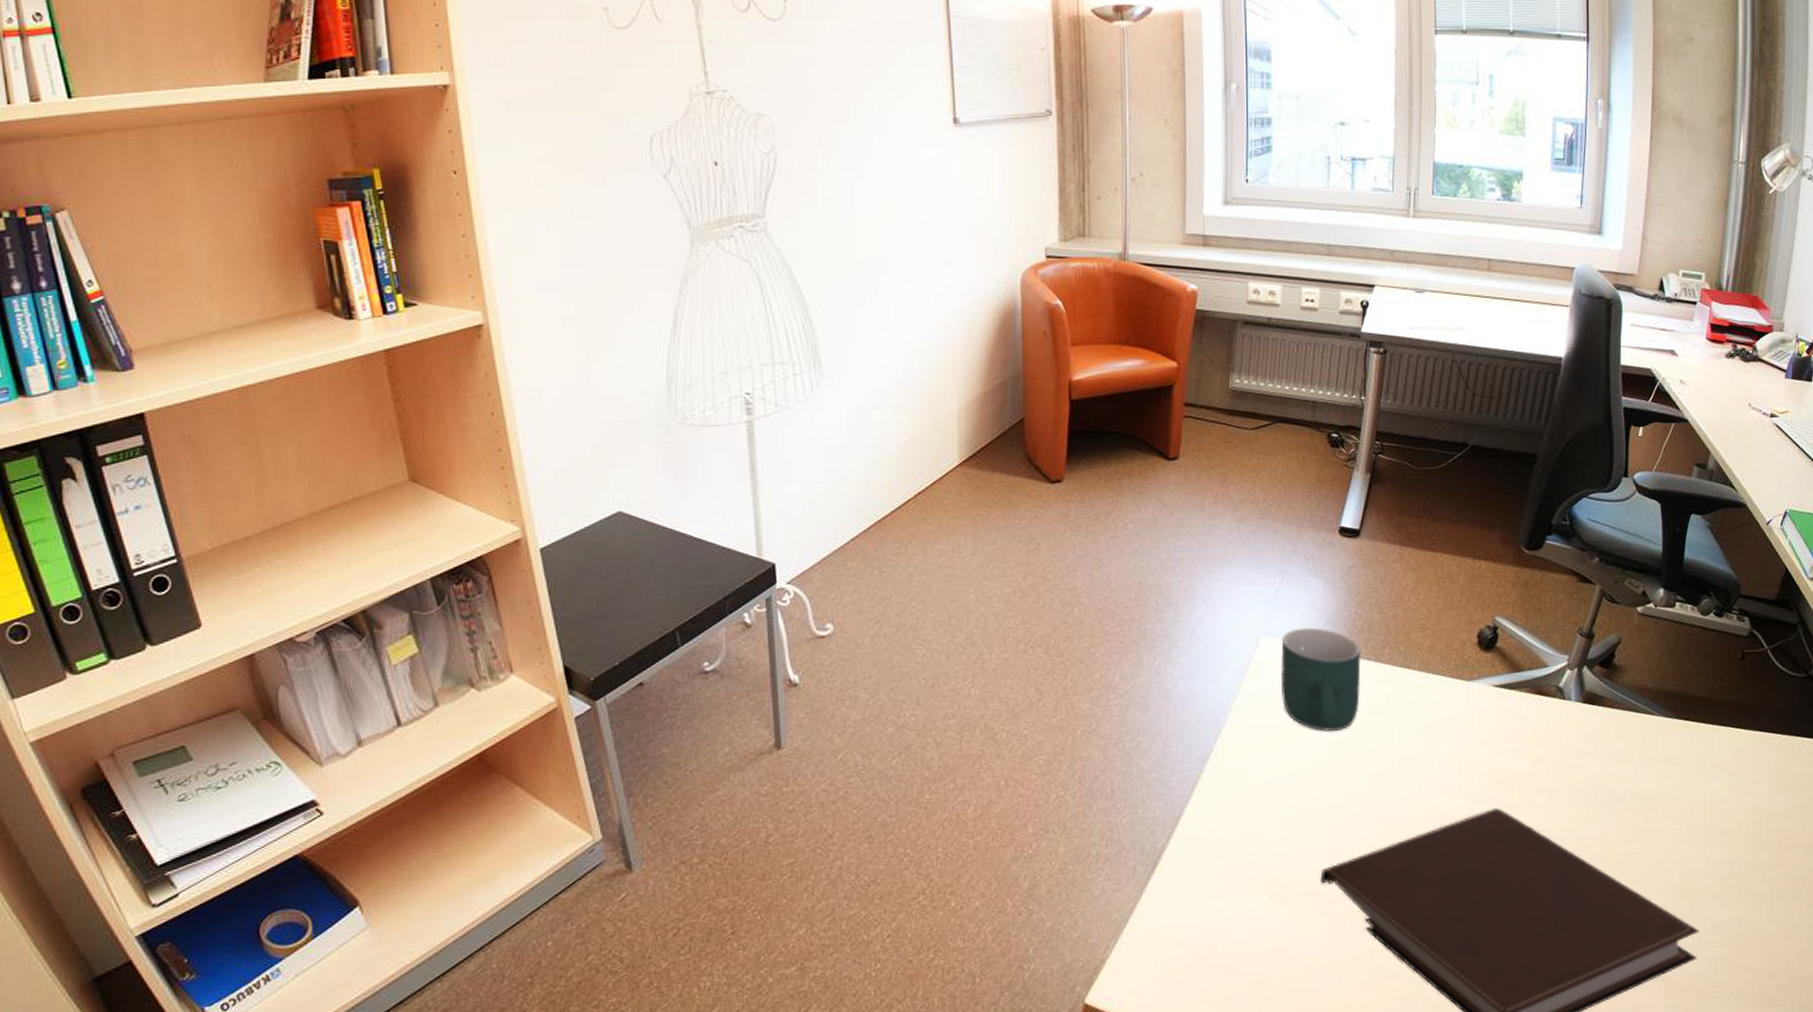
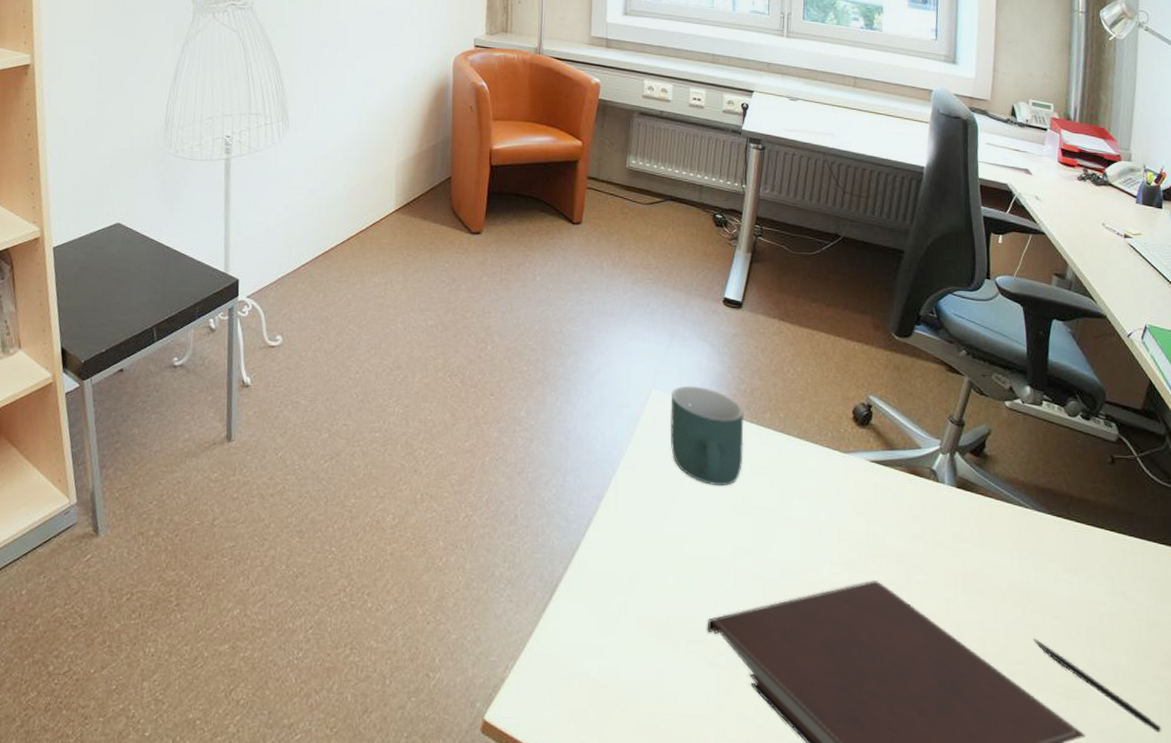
pen: none [1654,844,1773,918] -> present [1033,638,1162,733]

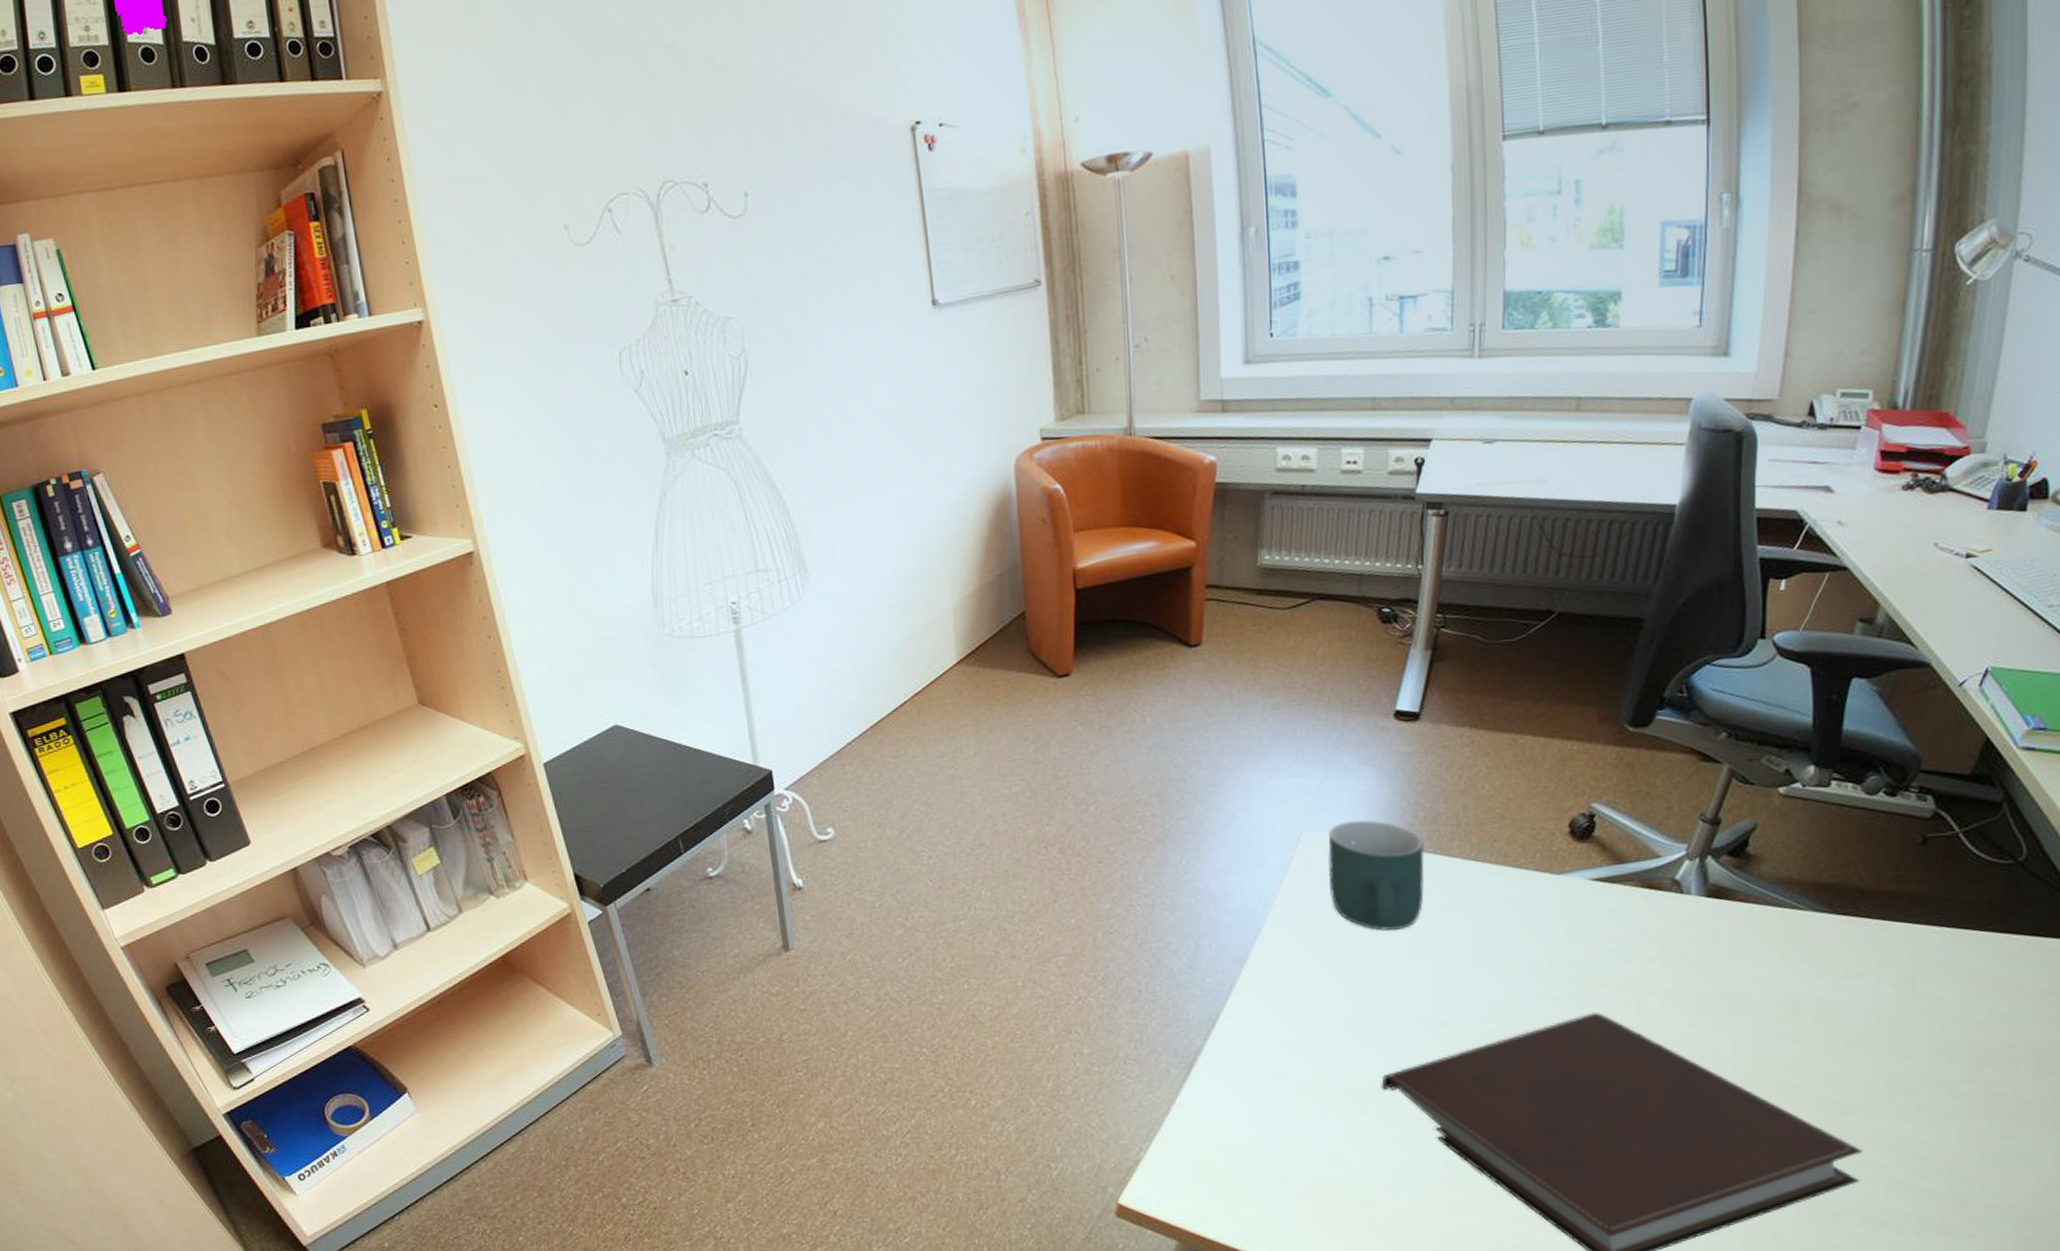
pen: present [1033,638,1162,733] -> none [1801,1054,1964,1139]

